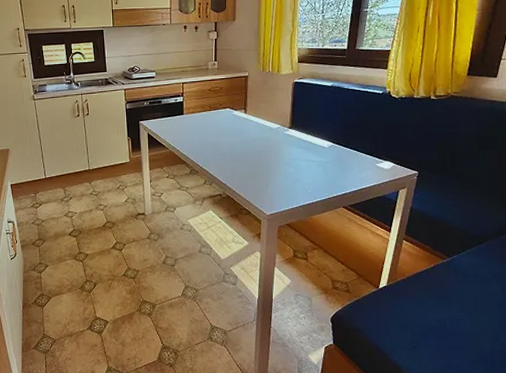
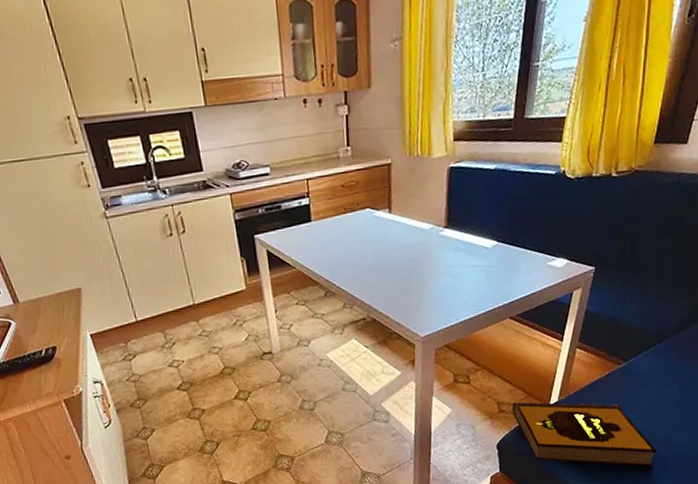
hardback book: none [345,280,484,360] -> present [512,401,658,467]

